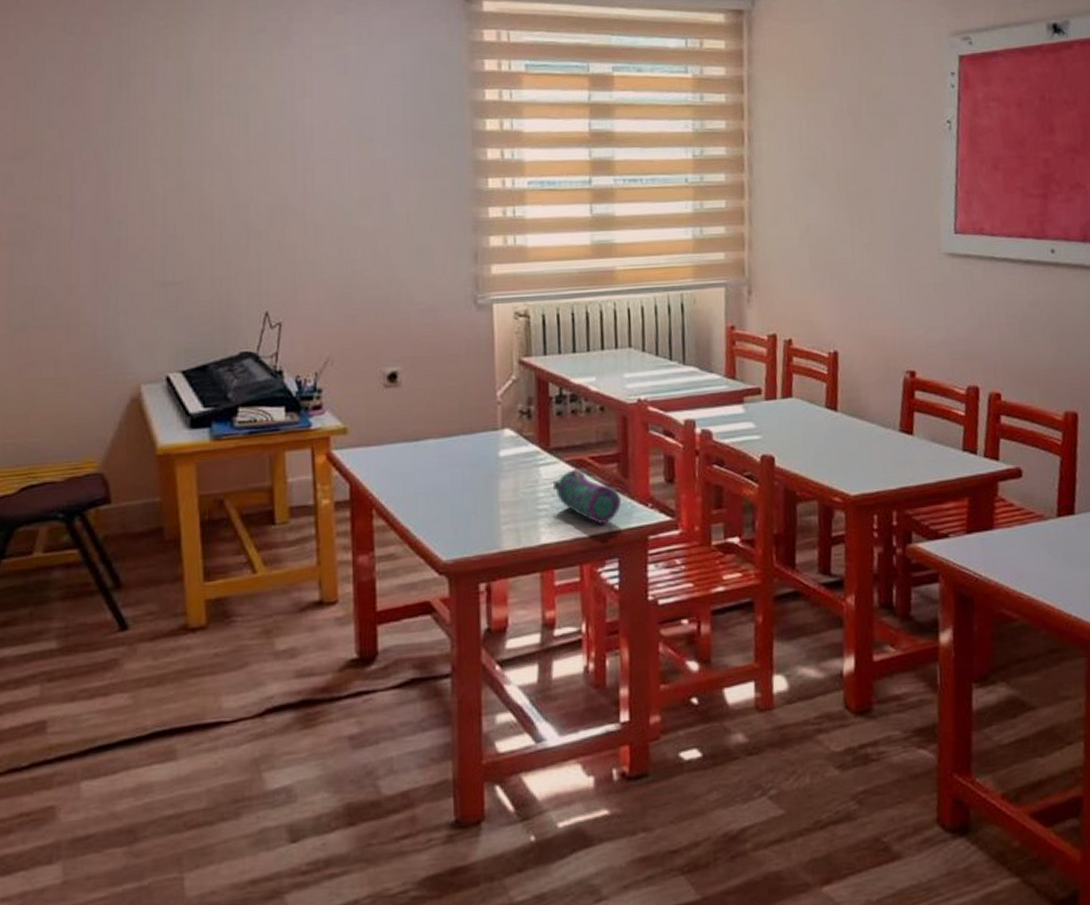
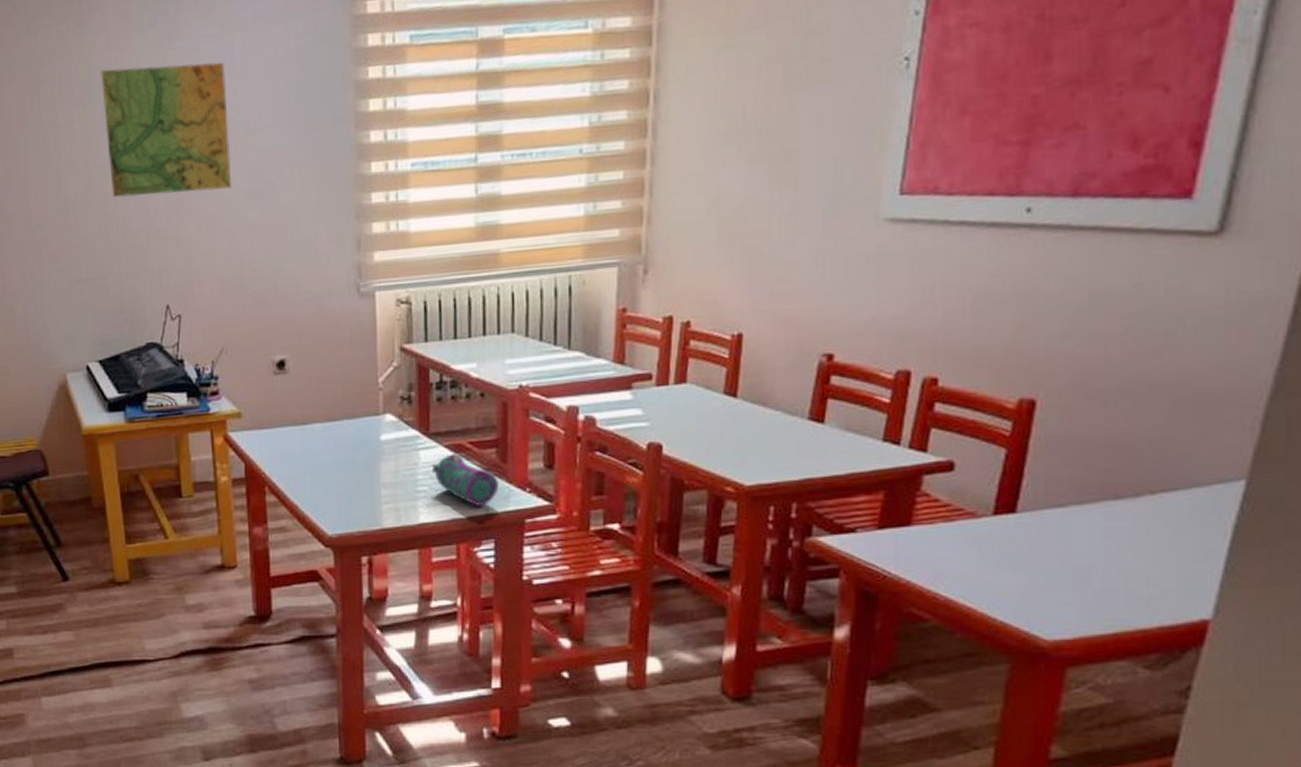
map: none [200,68,343,198] -> present [100,62,231,198]

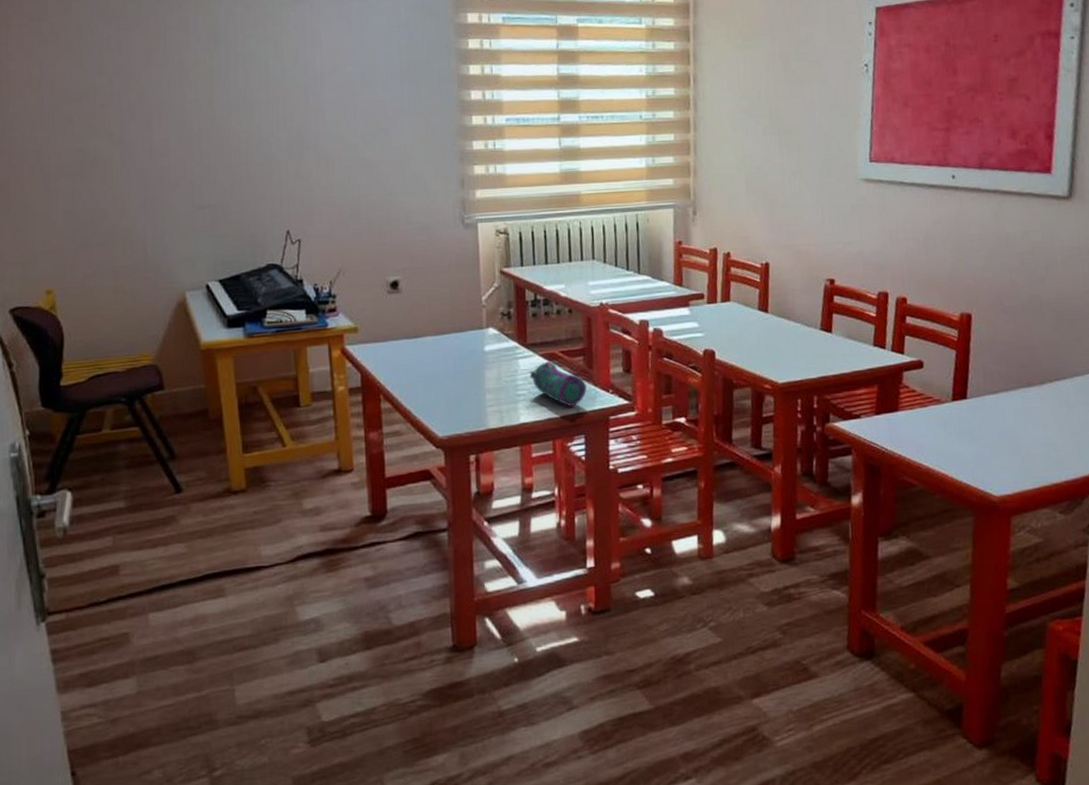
map: present [100,62,231,198] -> none [226,22,349,134]

